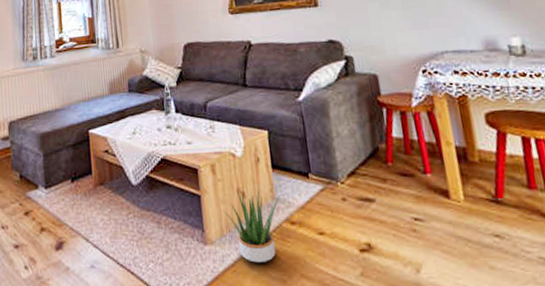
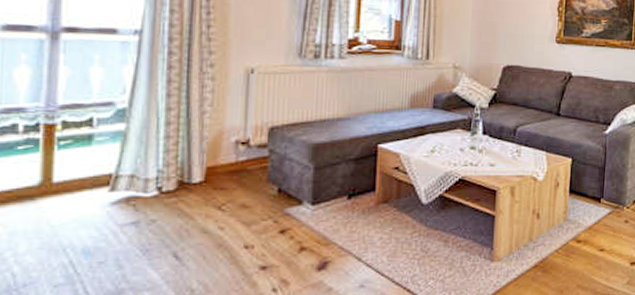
potted plant: present [222,188,280,264] -> none [515,210,572,278]

